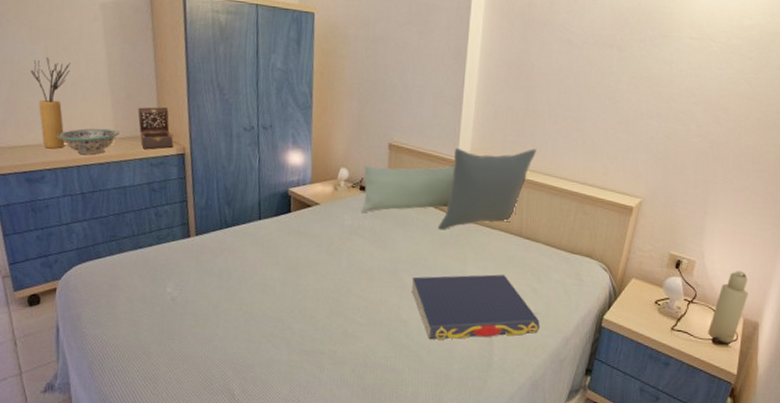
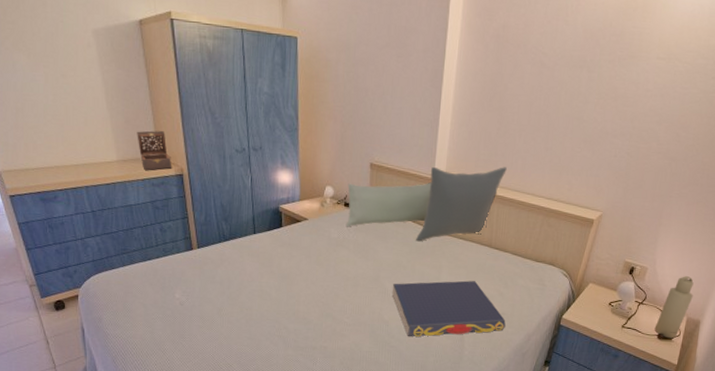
vase: present [30,57,71,149] -> none [33,84,73,171]
decorative bowl: present [56,128,120,155] -> none [64,151,122,177]

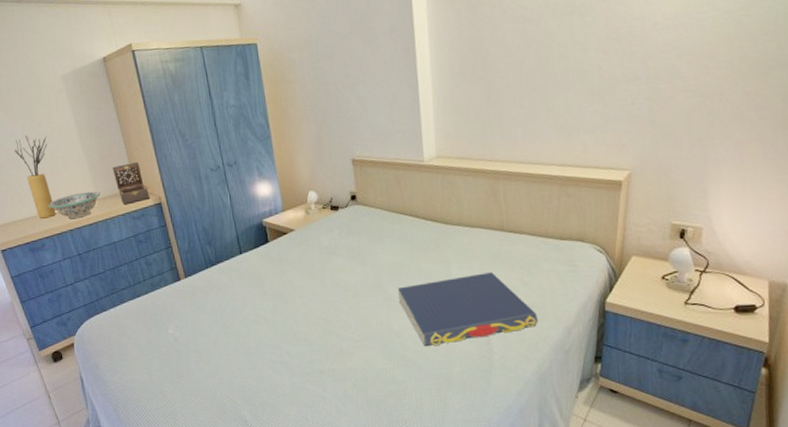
vase: none [33,84,73,171] -> present [14,135,56,219]
decorative bowl: none [64,151,122,177] -> present [47,191,101,220]
pillow: present [345,182,432,227] -> none [331,168,424,233]
pillow: present [416,166,507,241] -> none [415,138,506,236]
bottle: present [654,276,694,339] -> none [728,230,771,311]

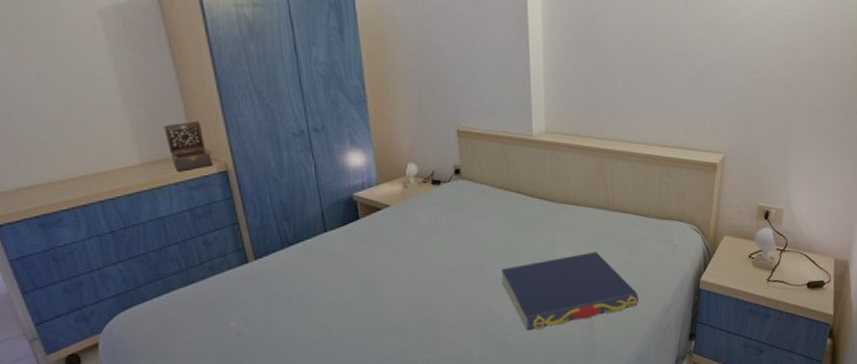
vase: present [14,135,56,219] -> none [23,80,82,187]
decorative bowl: present [47,191,101,220] -> none [69,153,146,188]

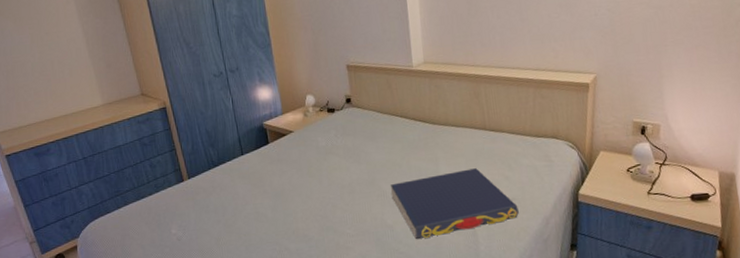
jewelry box: present [164,121,213,173] -> none [118,69,155,110]

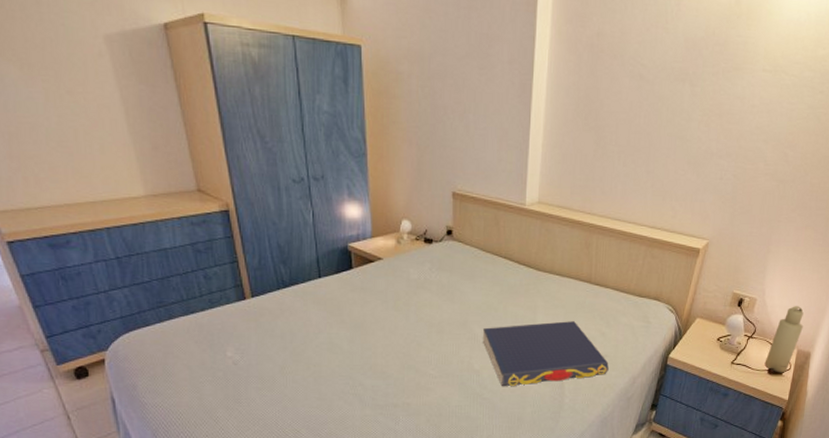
bottle: none [684,126,720,199] -> present [764,306,804,373]

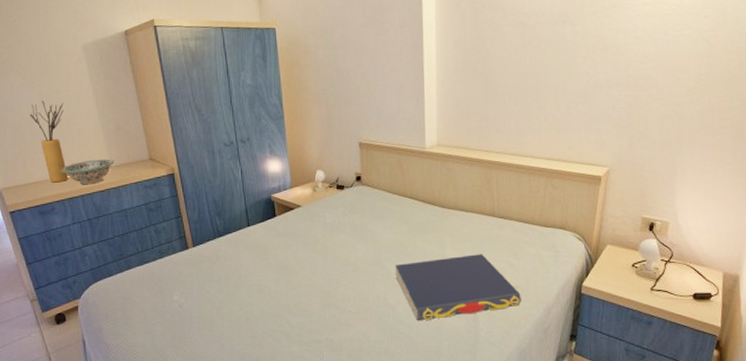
vase: none [31,102,88,210] -> present [30,100,69,183]
decorative bowl: none [76,184,151,216] -> present [60,158,114,185]
bottle: present [764,306,804,373] -> none [688,227,726,298]

